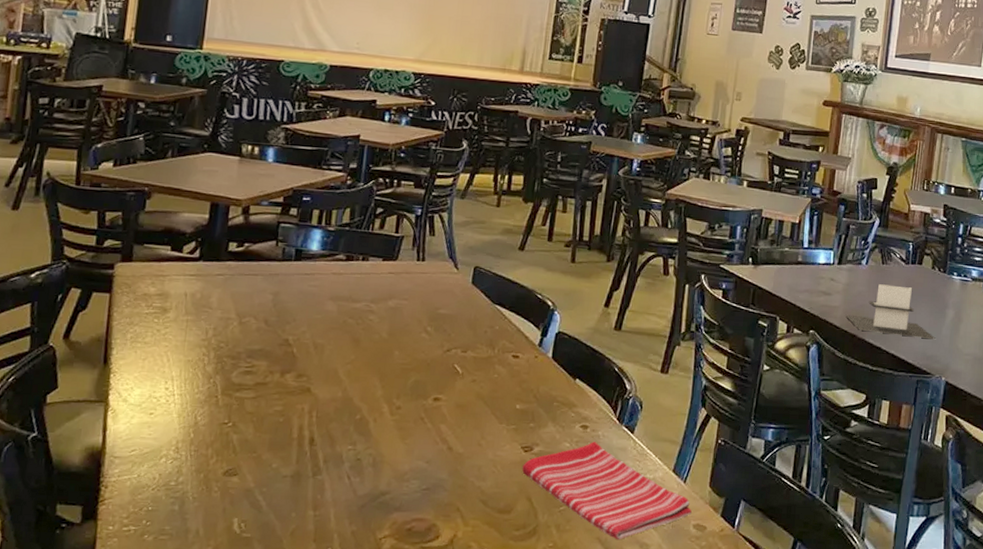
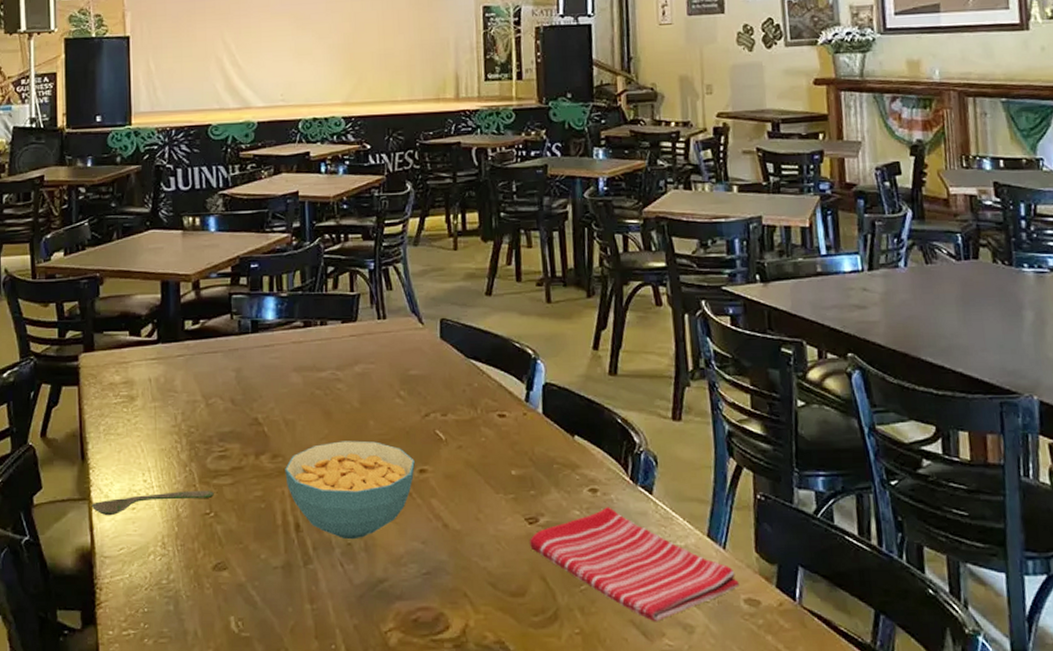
spoon: none [107,401,235,419] -> present [91,491,214,516]
cereal bowl: none [307,367,431,456] -> present [285,440,415,540]
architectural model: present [845,284,935,340] -> none [890,288,1015,350]

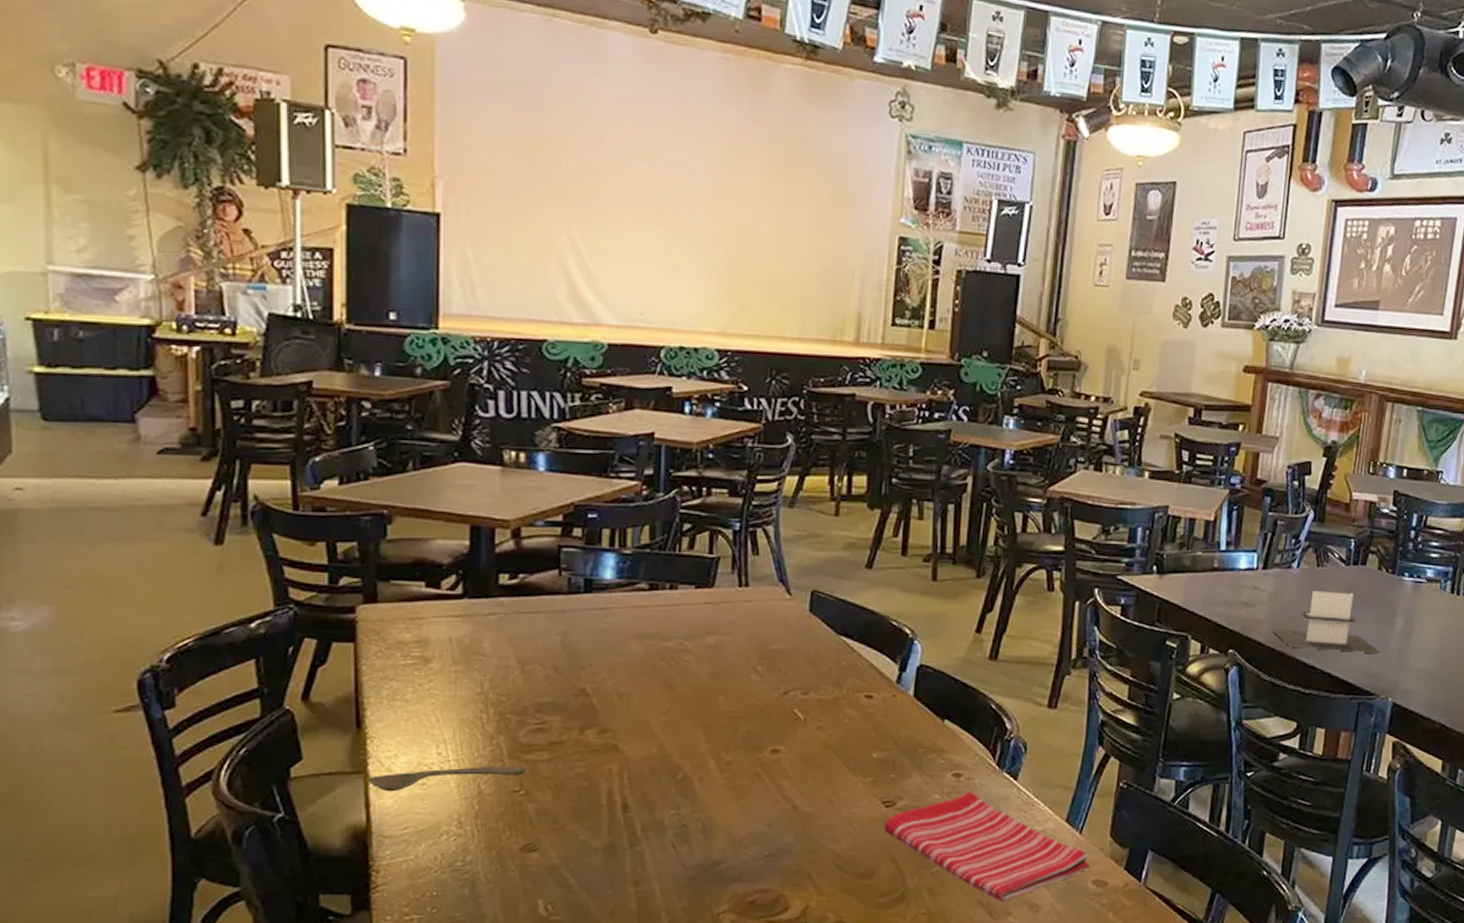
cereal bowl: present [285,440,415,540] -> none [614,717,767,821]
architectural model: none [890,288,1015,350] -> present [1272,591,1381,654]

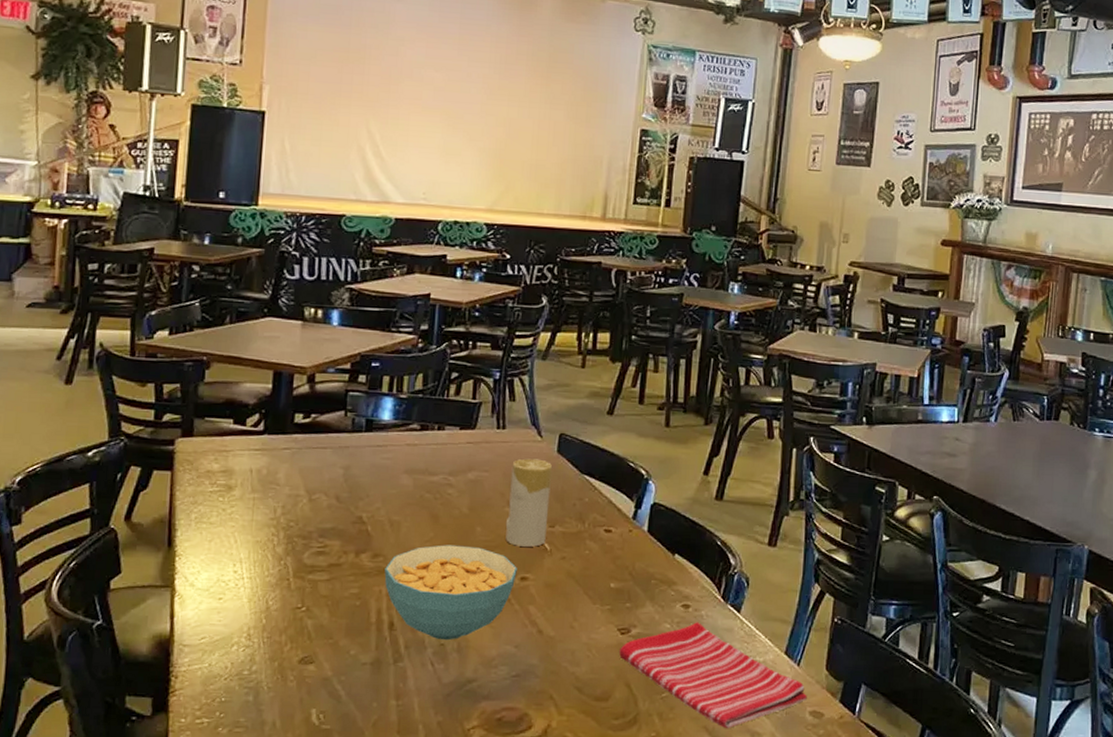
spoon: present [368,766,526,792] -> none [174,584,308,605]
cereal bowl: none [614,717,767,821] -> present [384,545,517,641]
candle: none [752,619,805,716] -> present [505,458,553,547]
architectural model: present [1272,591,1381,654] -> none [973,443,1076,504]

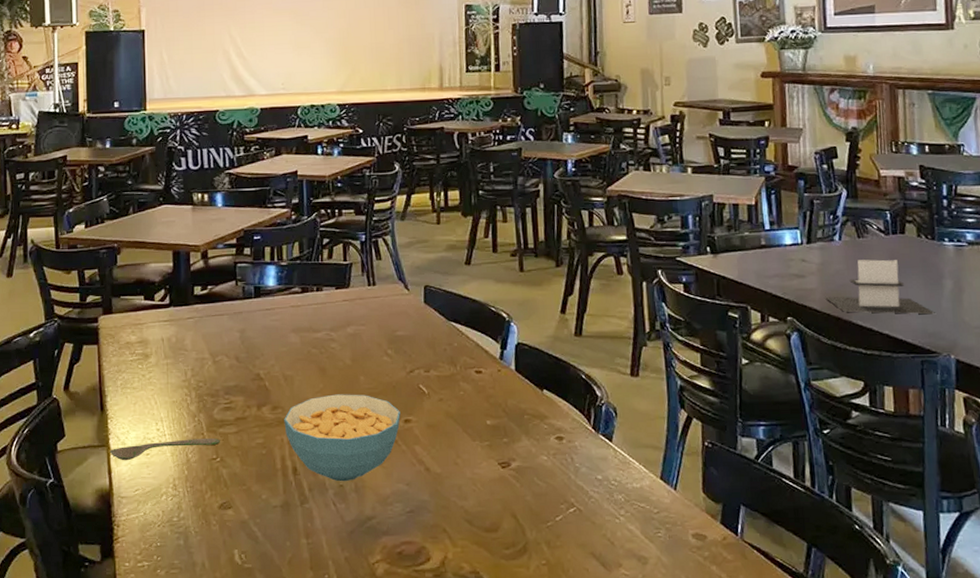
spoon: none [174,584,308,605] -> present [109,438,220,461]
candle: present [505,458,553,547] -> none [385,310,423,391]
dish towel: present [619,622,807,729] -> none [502,453,688,555]
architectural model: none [973,443,1076,504] -> present [825,259,935,315]

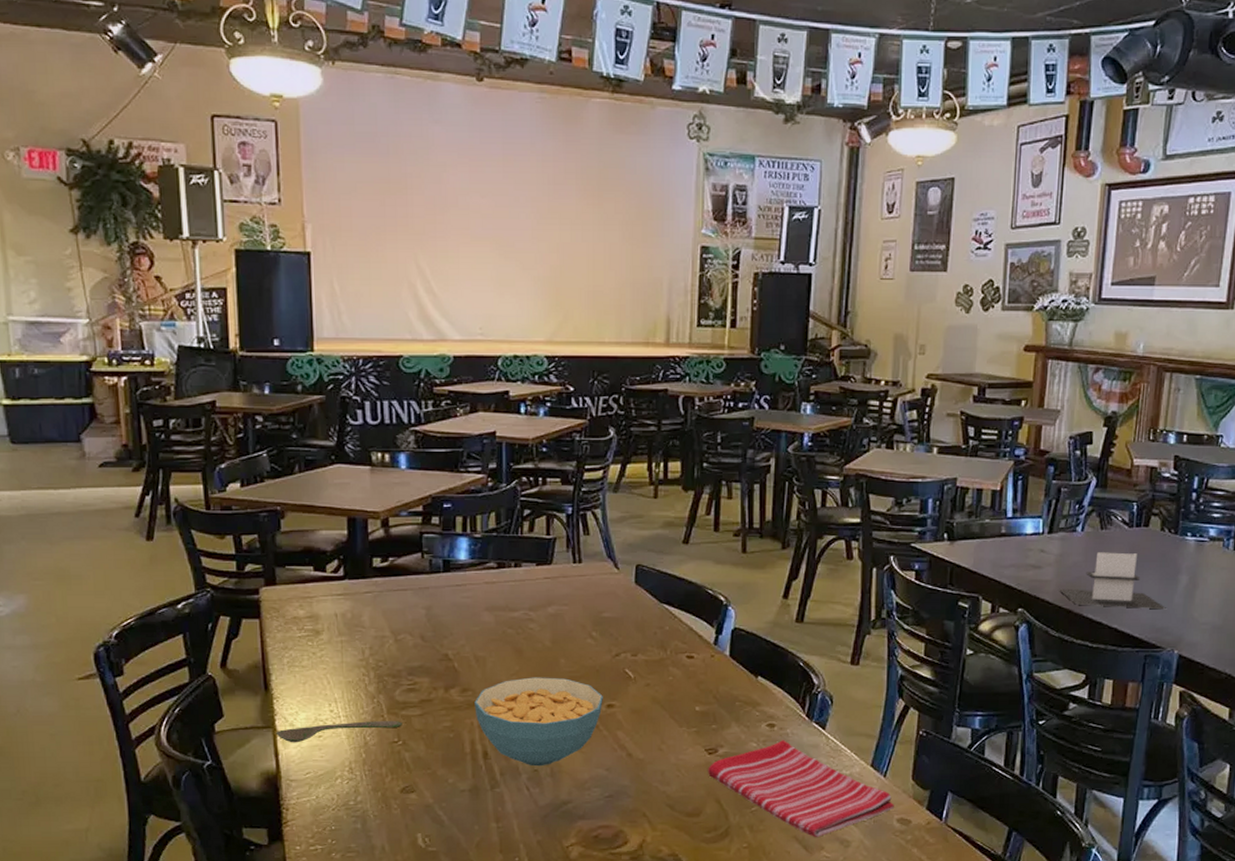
dish towel: none [502,453,688,555] -> present [708,740,894,838]

